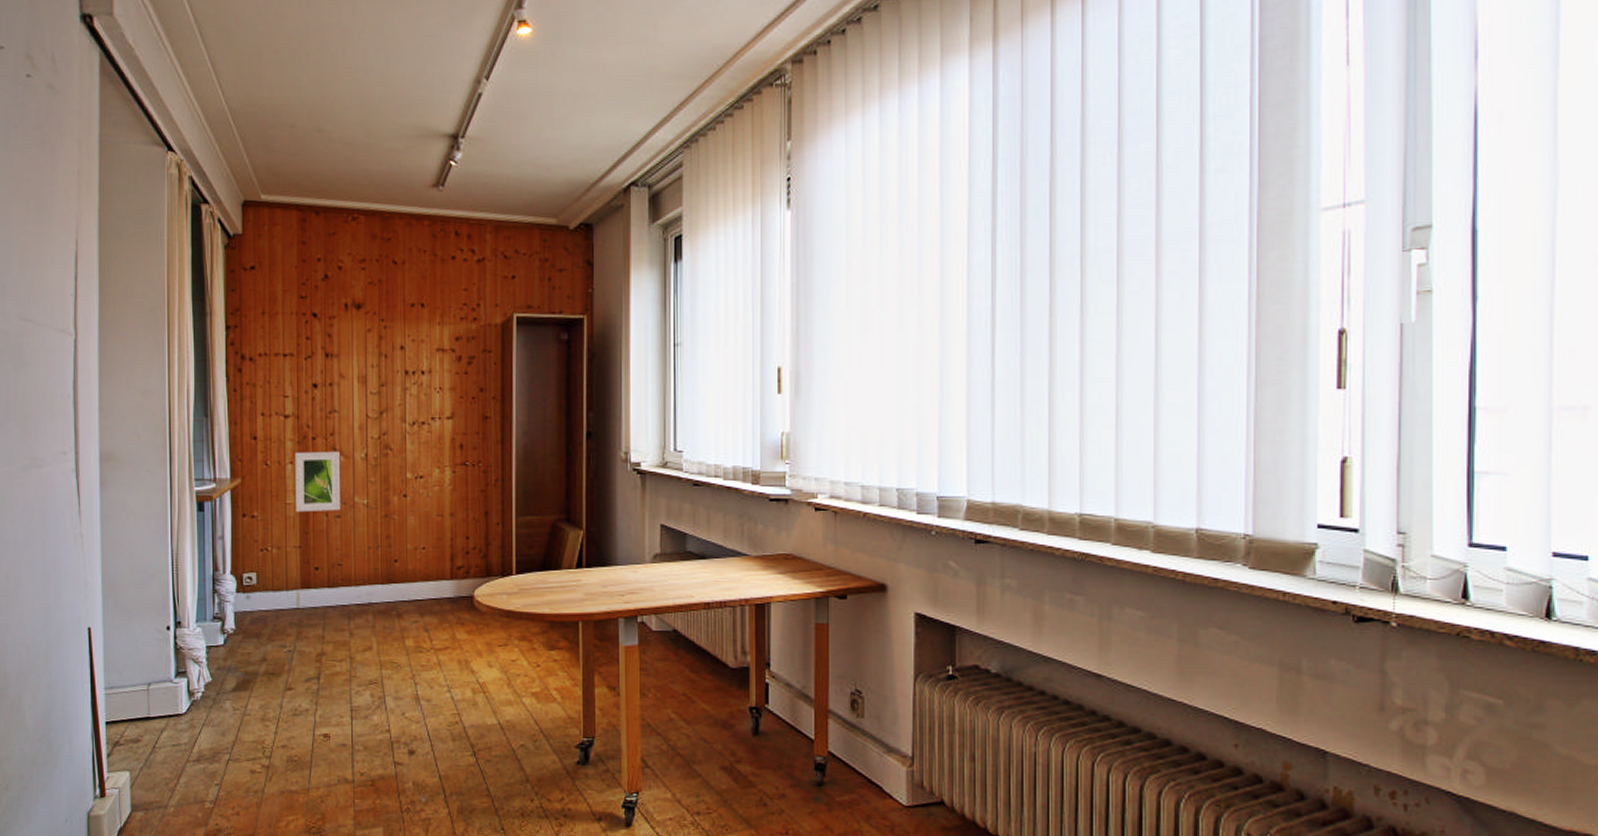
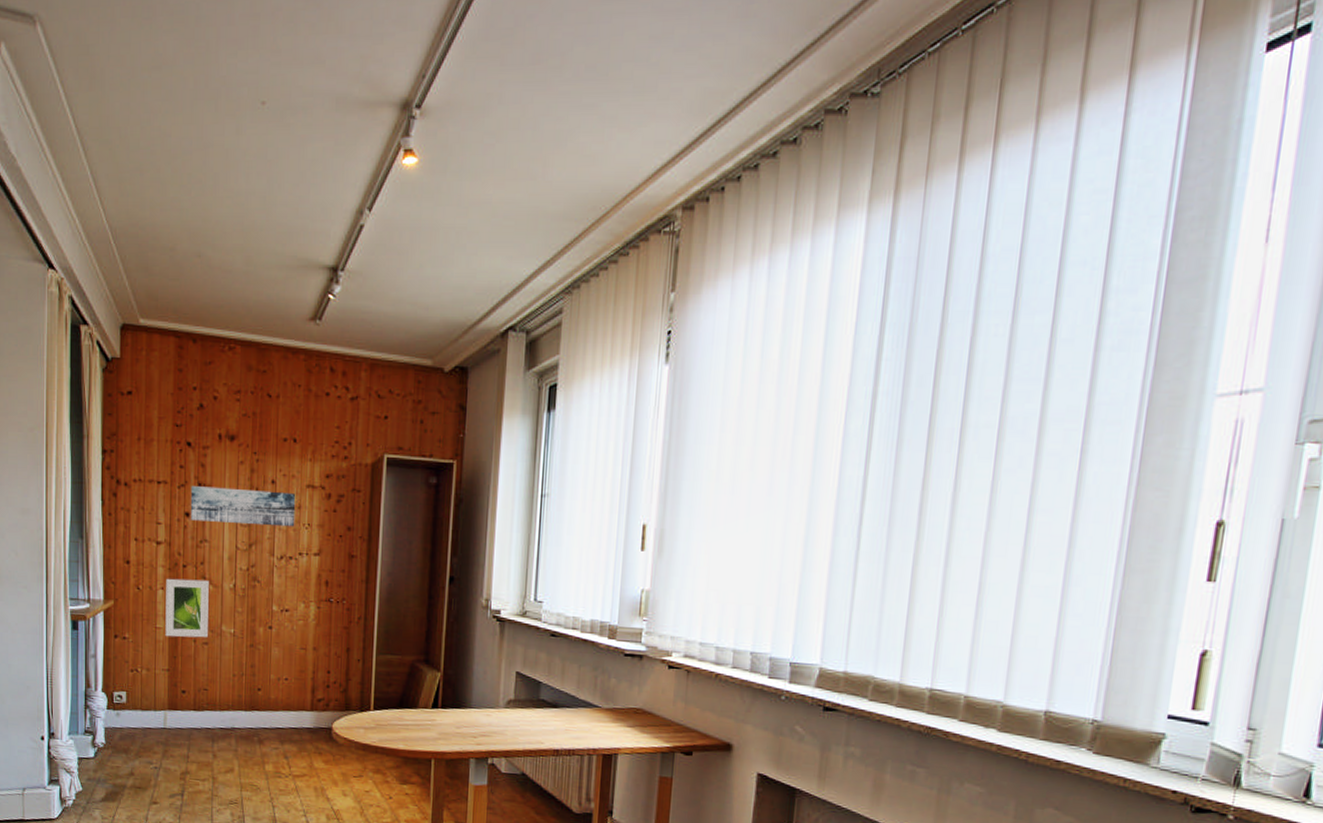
wall art: none [318,356,426,392] -> present [190,486,296,527]

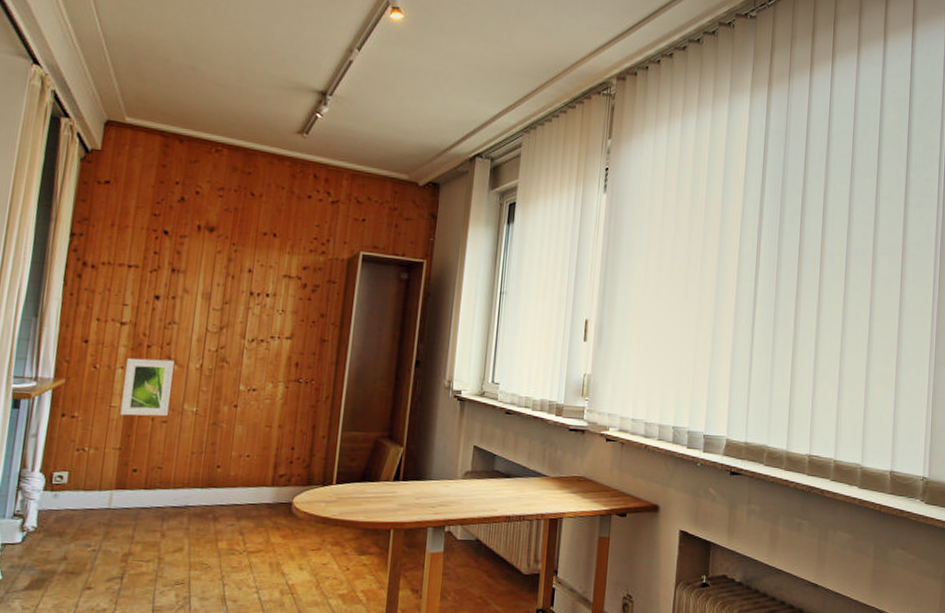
wall art: present [190,486,296,527] -> none [160,271,272,313]

